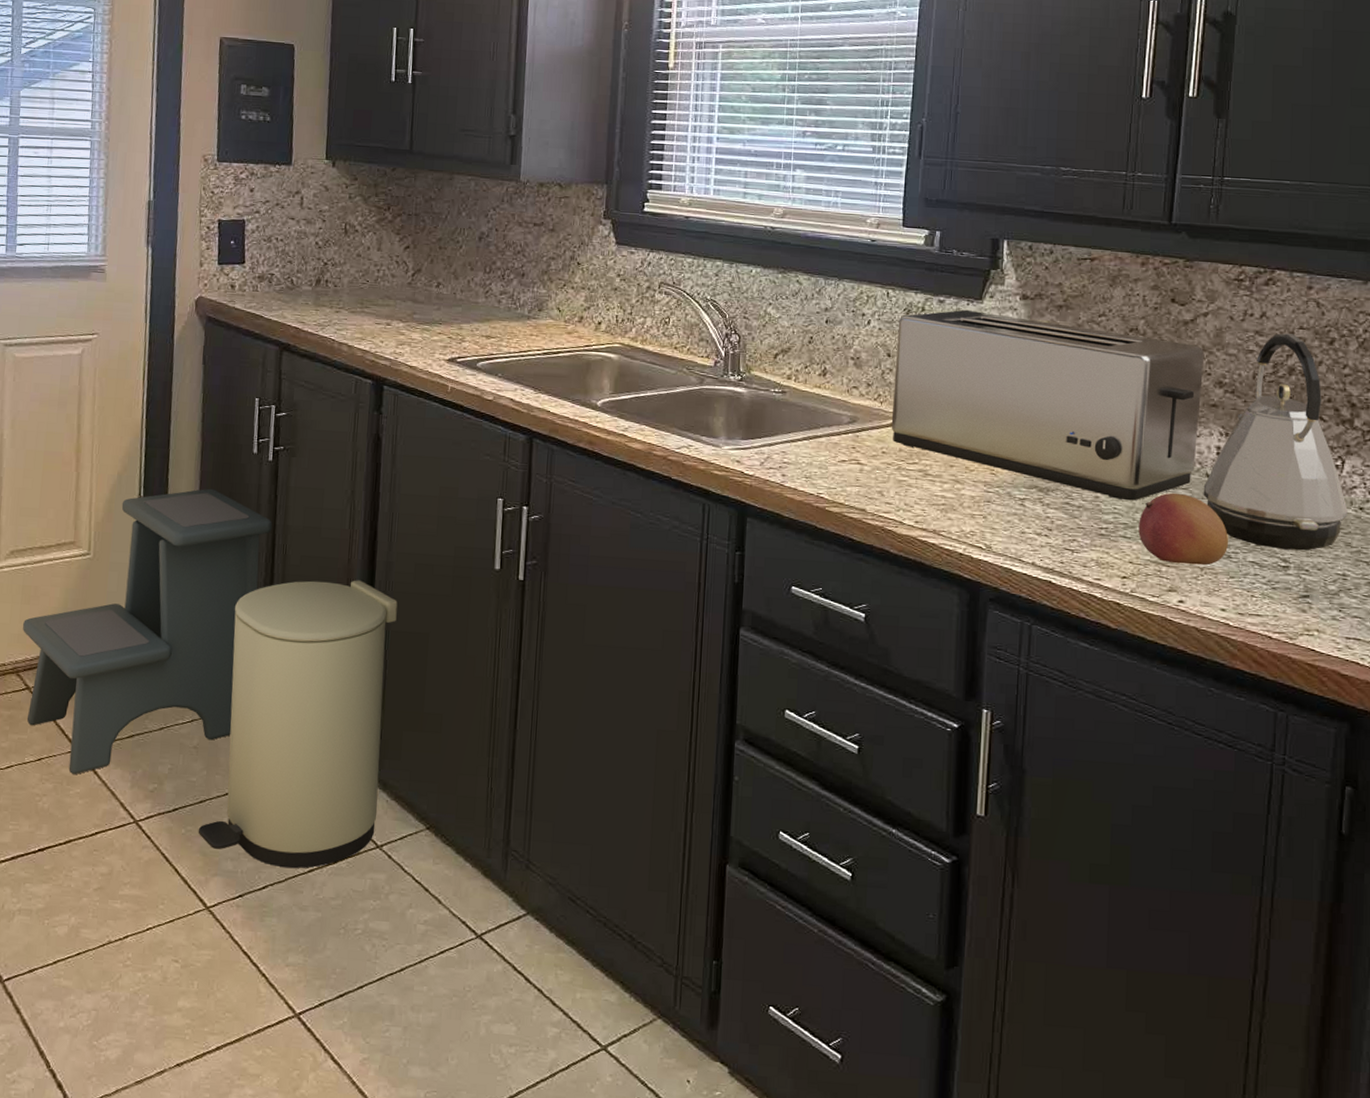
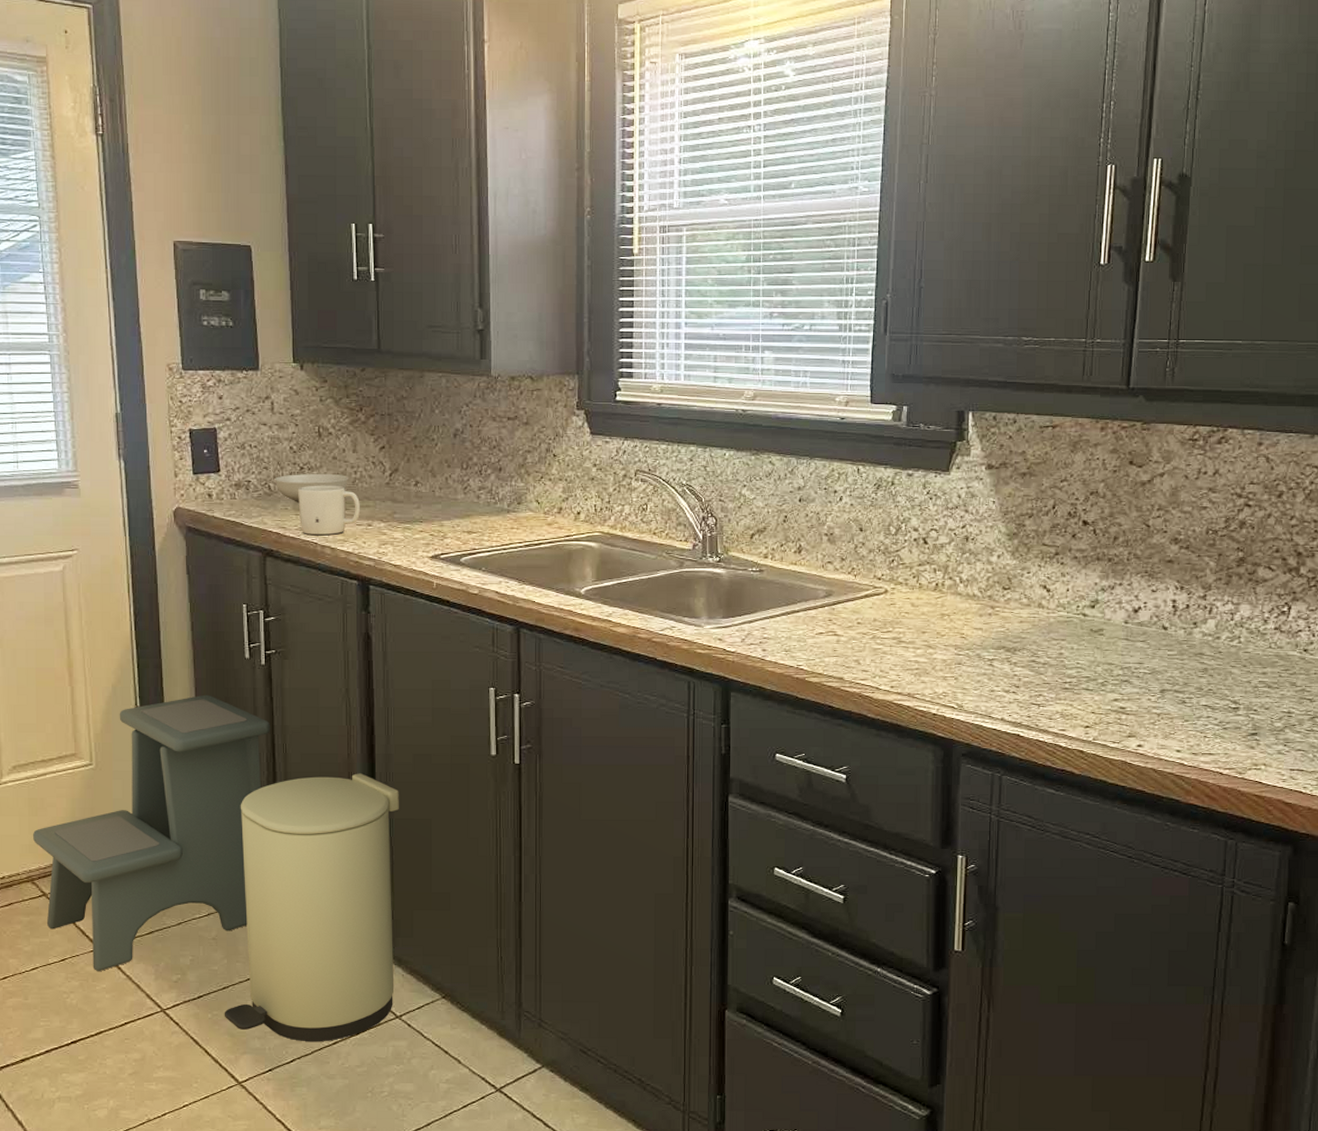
bowl: none [296,269,372,299] -> present [273,473,349,504]
mug: none [319,281,381,333] -> present [297,485,361,536]
toaster: present [891,309,1205,501] -> none [865,481,1161,655]
fruit: present [1138,492,1228,566] -> none [1100,645,1183,711]
kettle: present [1203,333,1348,551] -> none [1160,489,1293,692]

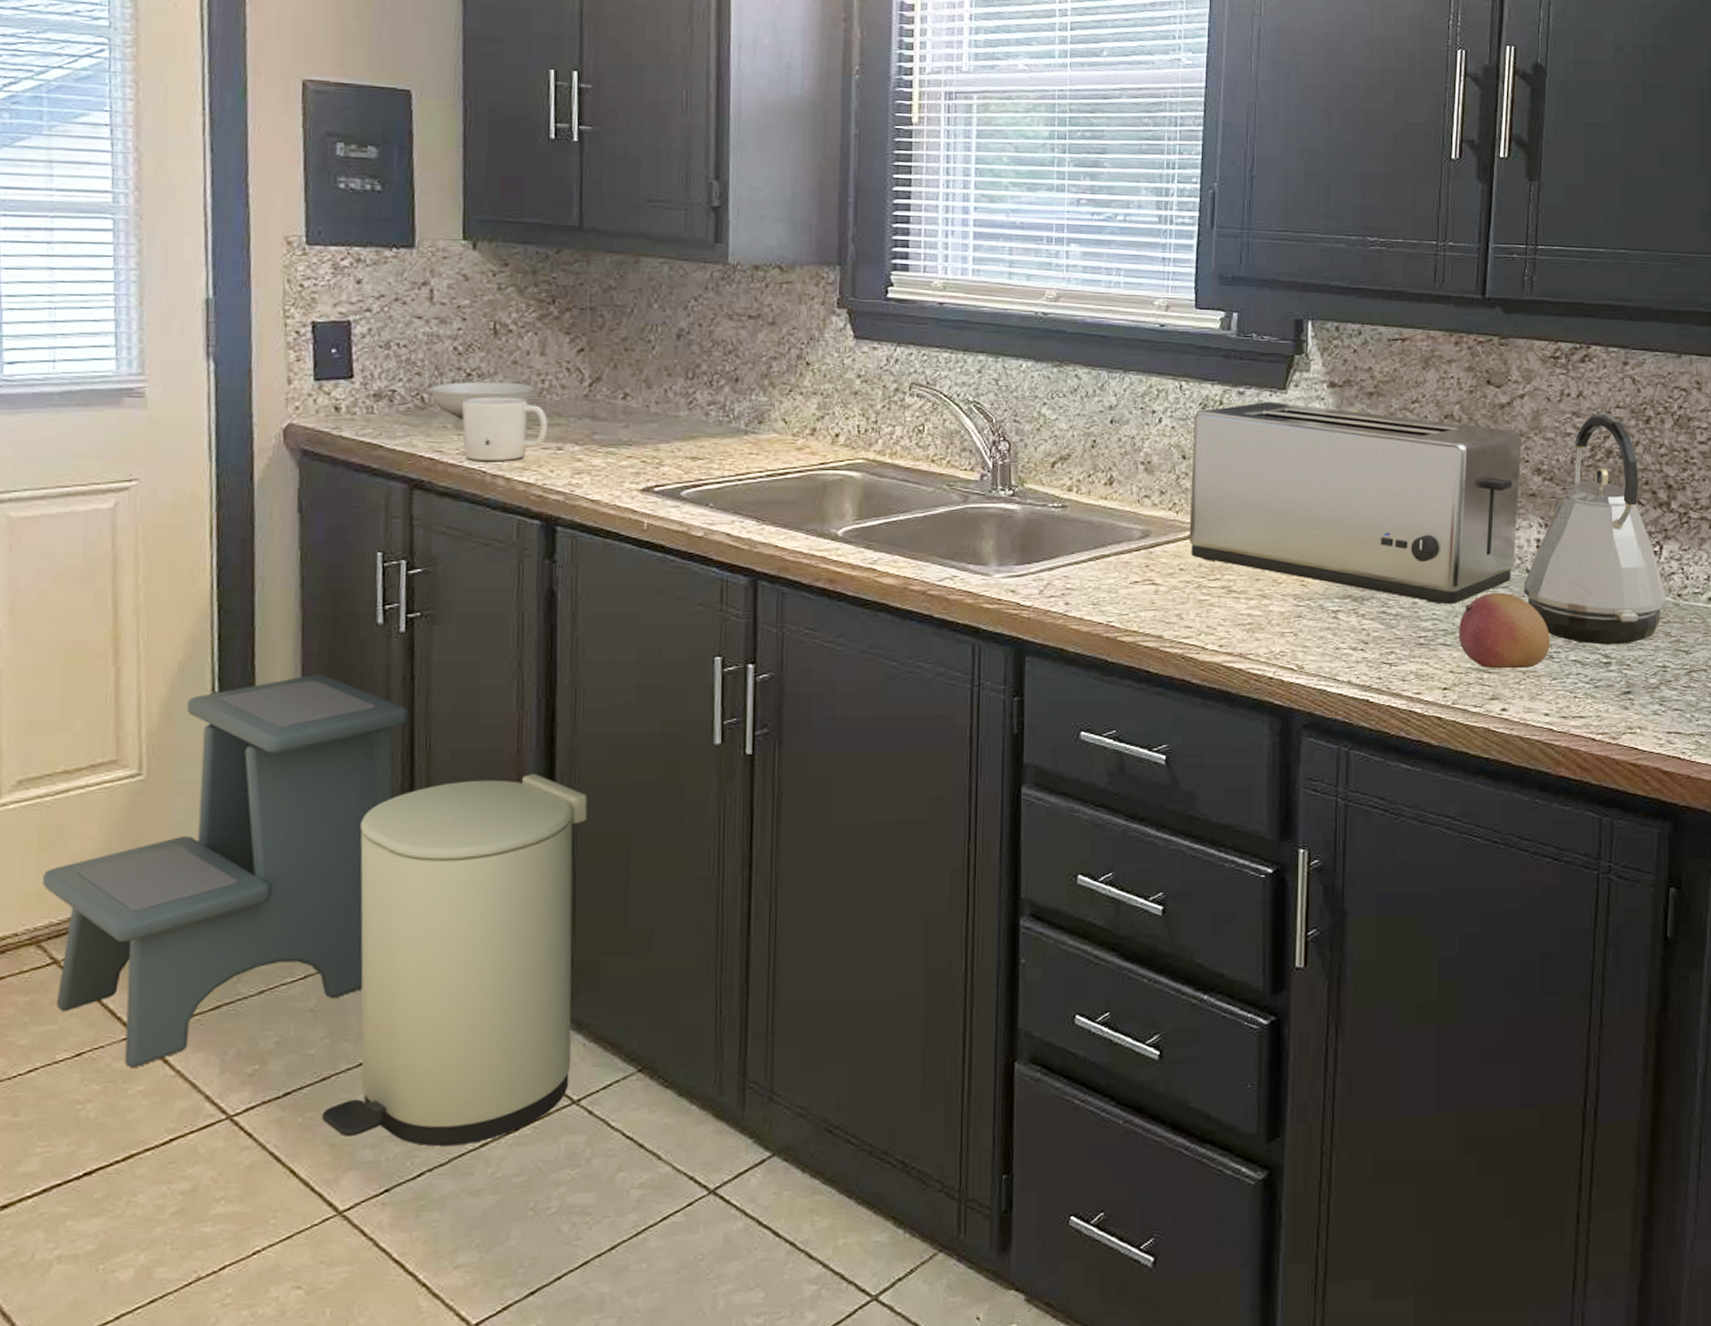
toaster: none [865,481,1161,655] -> present [1189,401,1522,605]
fruit: none [1100,645,1183,711] -> present [1459,592,1550,669]
kettle: none [1160,489,1293,692] -> present [1524,413,1667,645]

